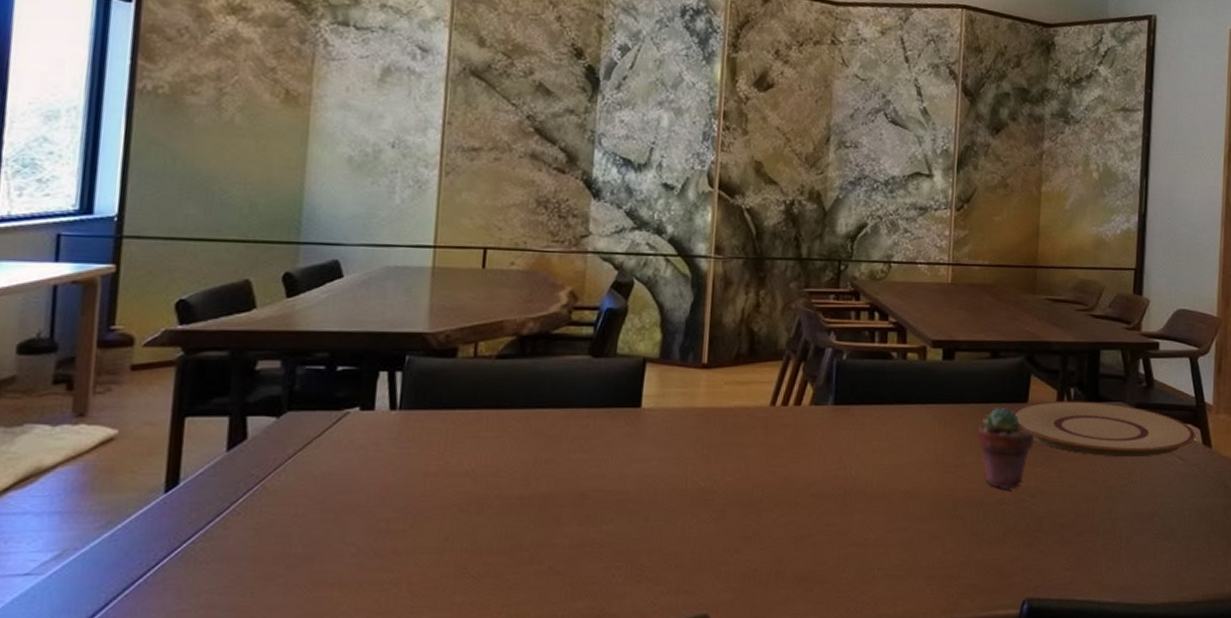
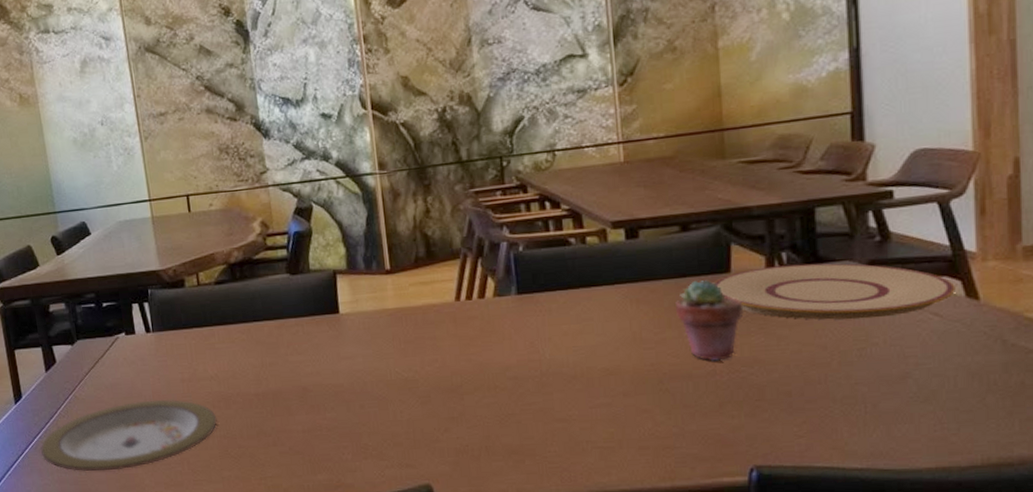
plate: none [188,498,462,593] -> present [40,399,217,472]

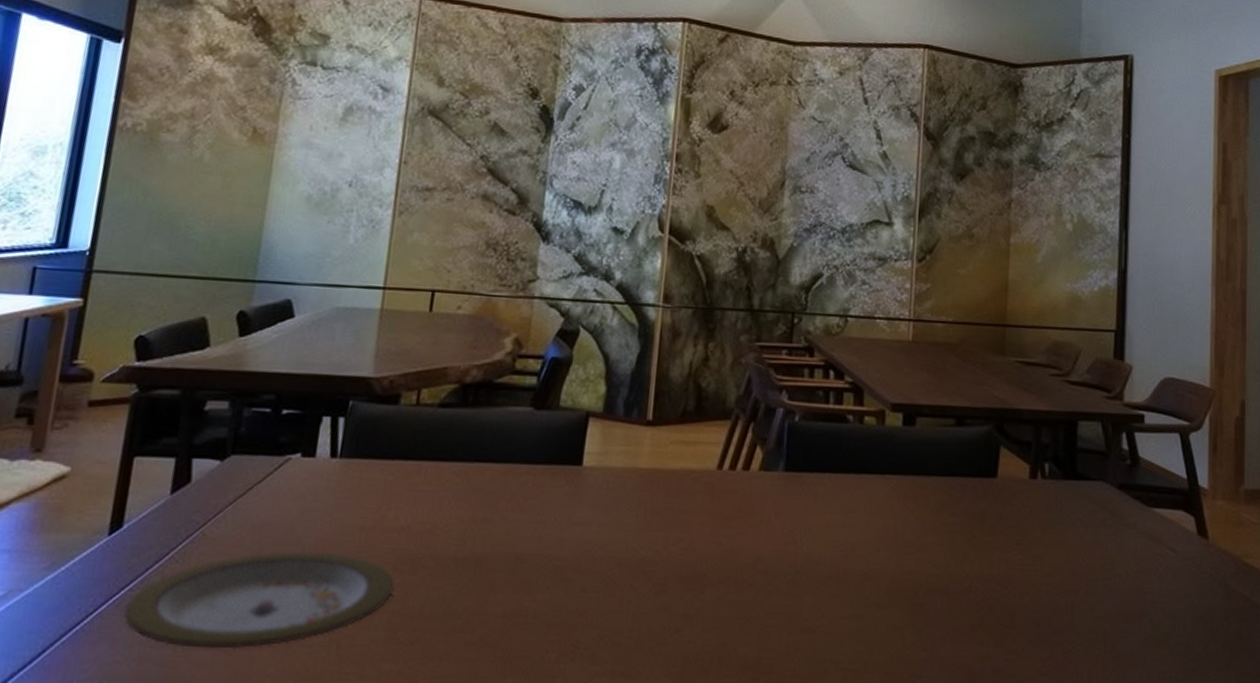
potted succulent: present [676,280,744,361] -> none [941,482,1005,577]
plate: present [714,263,956,320] -> none [980,476,1189,547]

